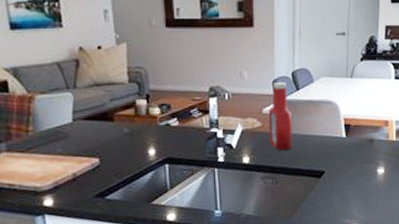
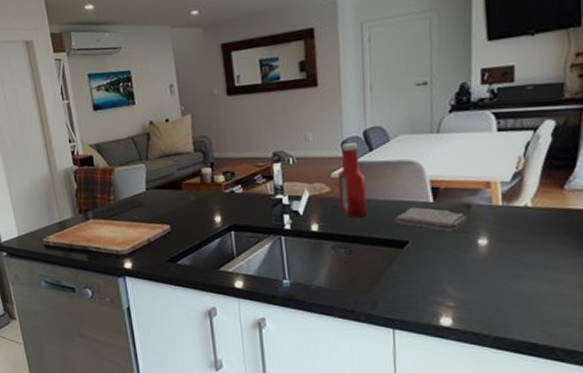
washcloth: none [314,142,370,163] -> present [394,207,467,232]

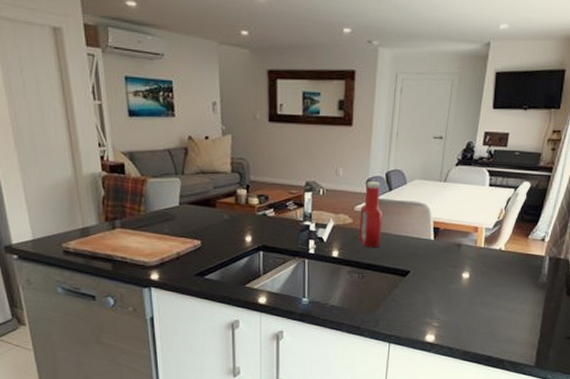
washcloth: present [394,207,467,232] -> none [402,243,457,266]

